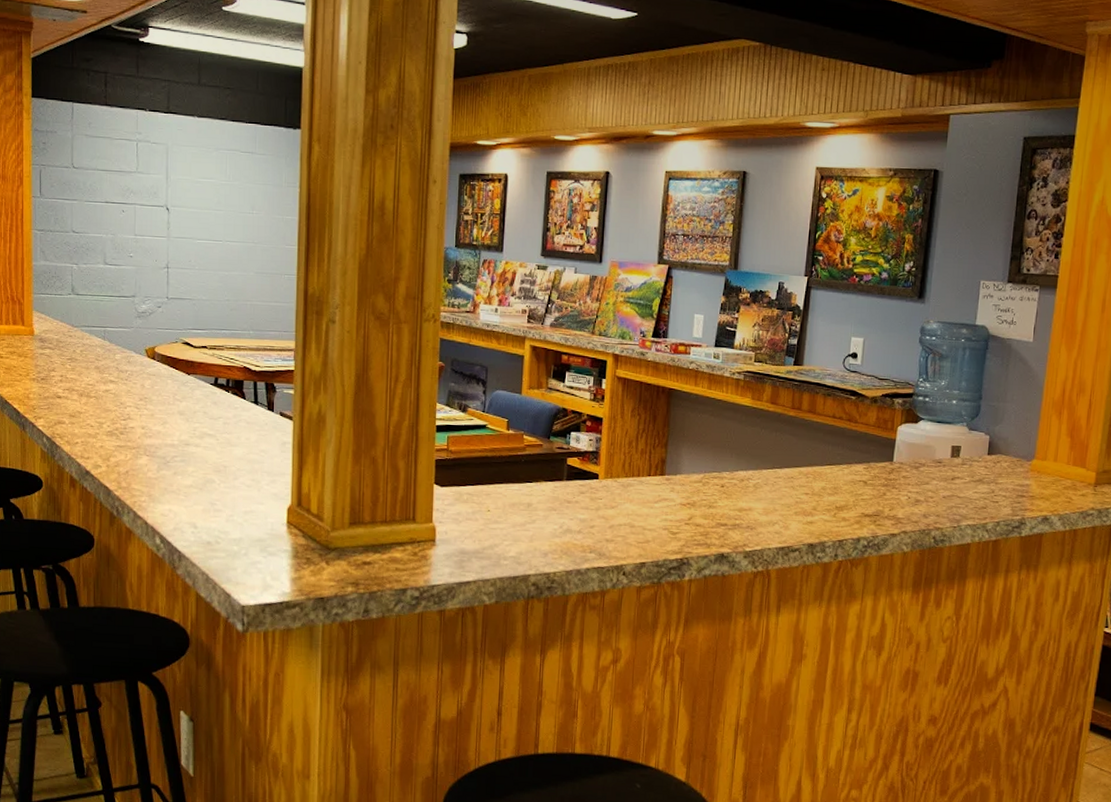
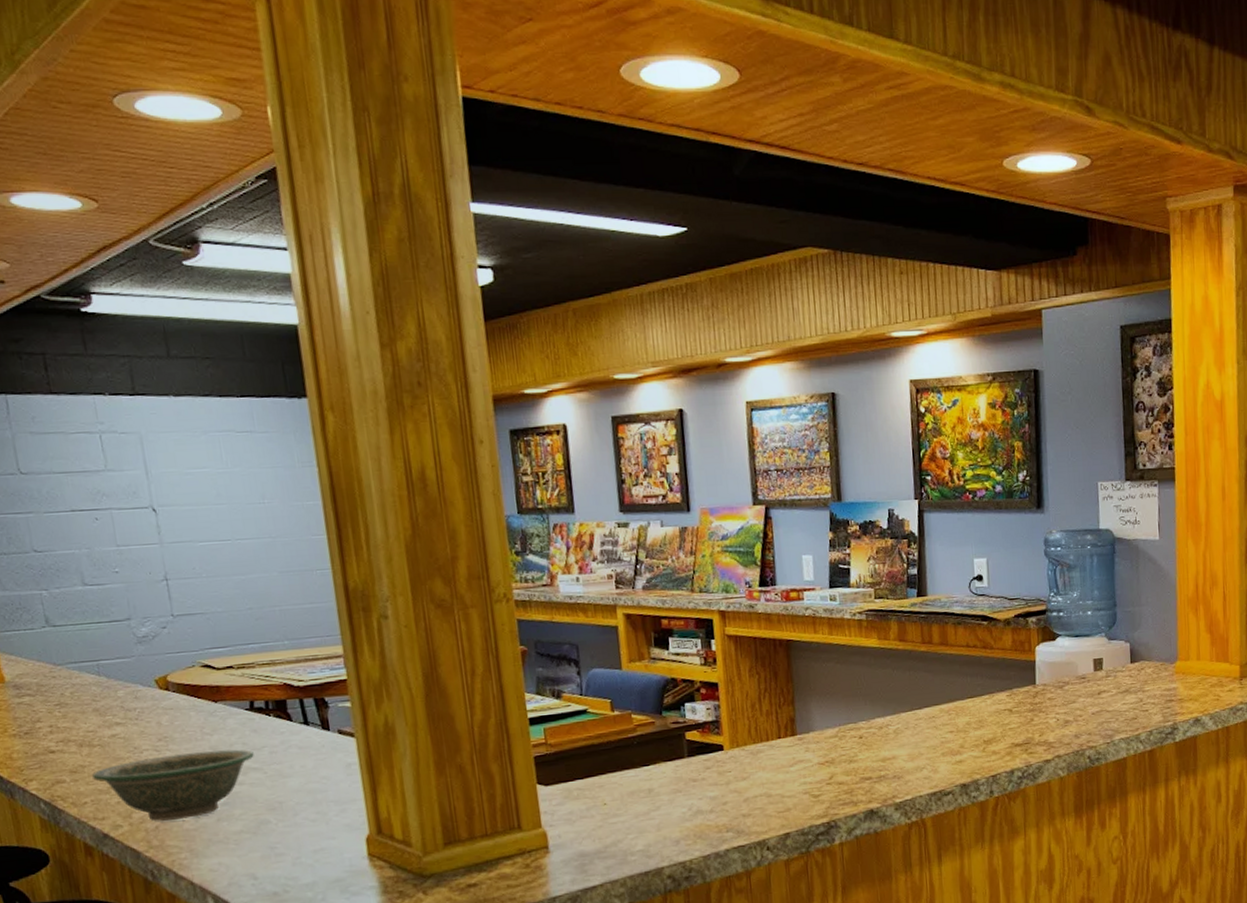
bowl: none [86,413,211,468] -> present [92,749,254,822]

